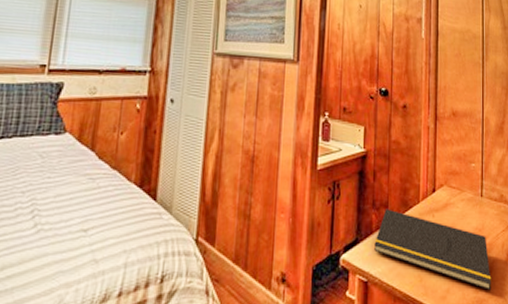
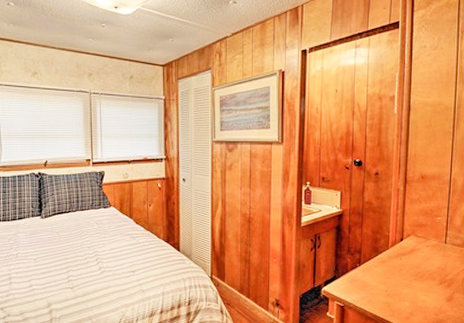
notepad: present [374,209,492,291] -> none [349,254,451,314]

